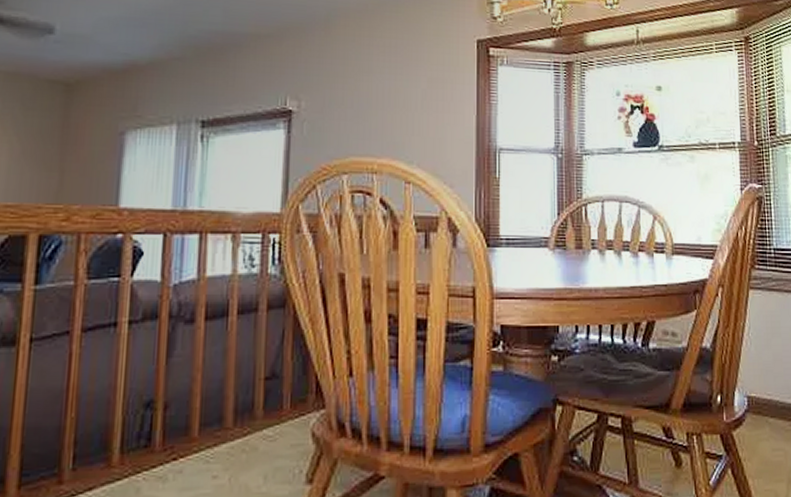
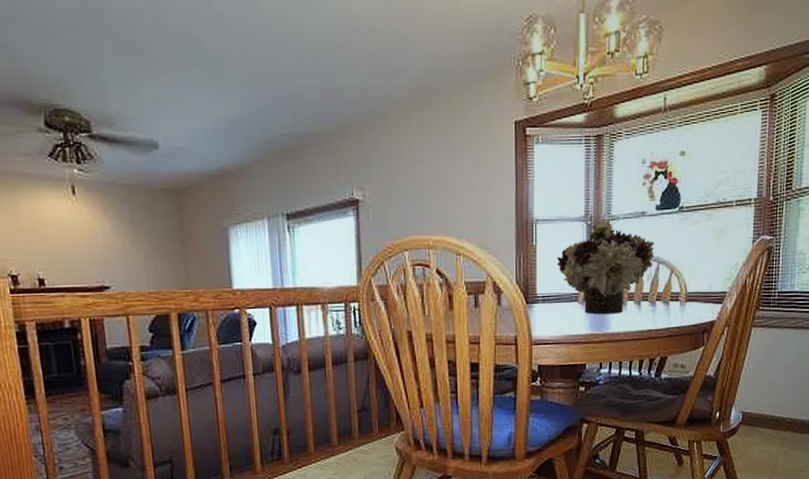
flower arrangement: none [523,153,634,265] -> present [556,219,655,315]

